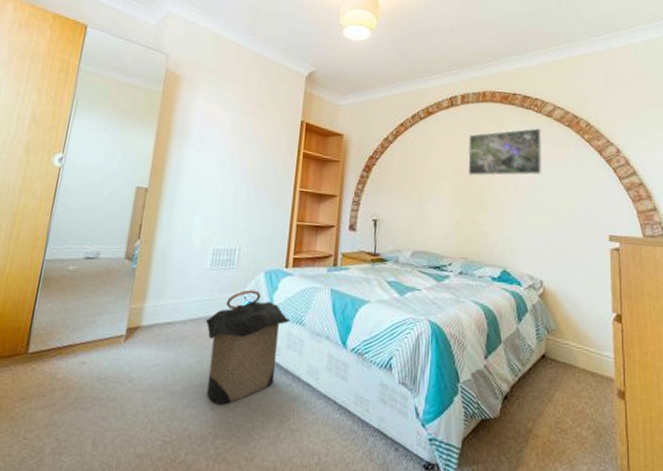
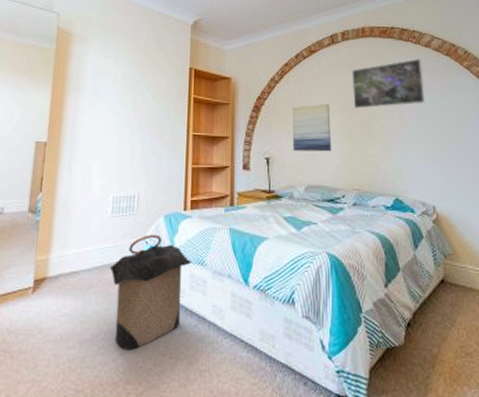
wall art: none [402,168,443,218] -> present [292,104,332,152]

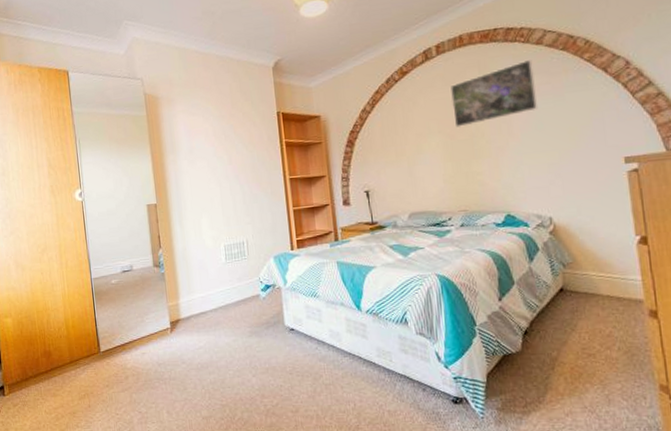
laundry hamper: present [109,234,191,350] -> none [232,274,305,372]
wall art: present [292,104,332,152] -> none [388,127,434,181]

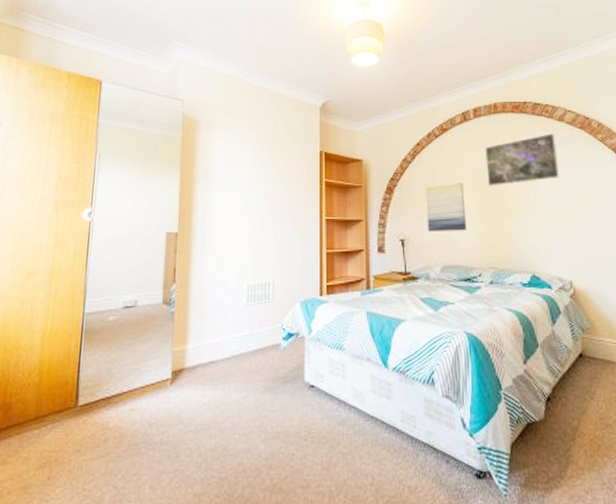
wall art: none [388,127,434,181] -> present [426,183,467,231]

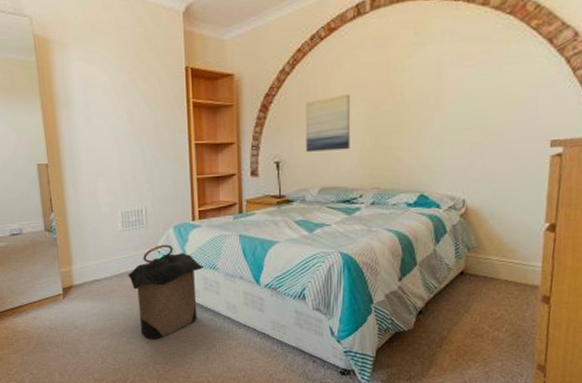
laundry hamper: none [247,321,329,437] -> present [127,244,203,340]
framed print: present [485,132,561,186] -> none [379,22,475,97]

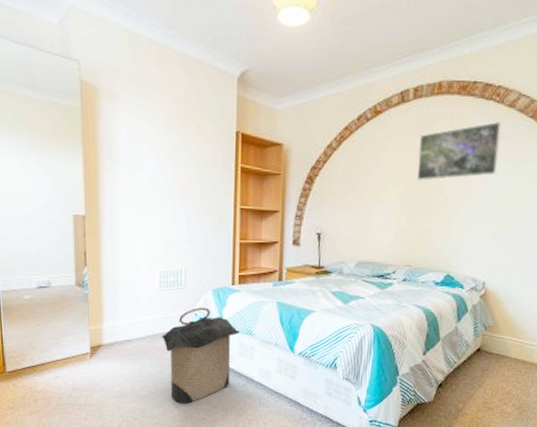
wall art: present [305,94,351,152] -> none [346,174,390,227]
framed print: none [379,22,475,97] -> present [416,121,502,181]

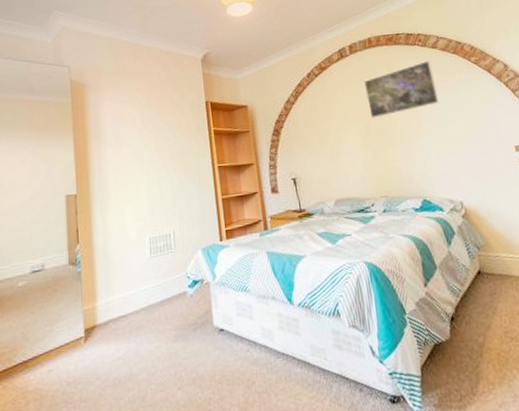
laundry hamper: present [161,307,240,404] -> none [156,268,235,384]

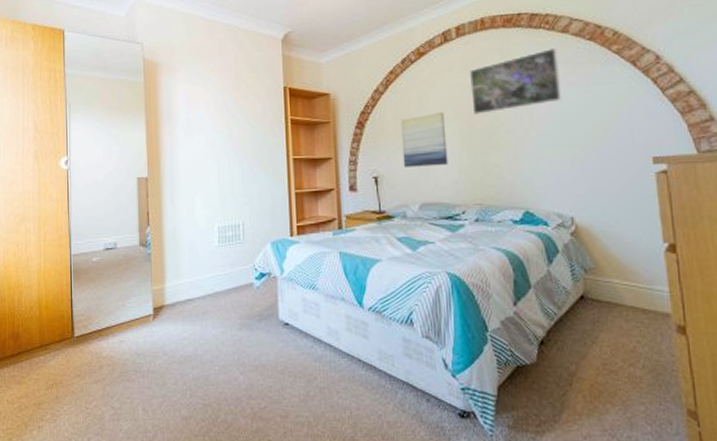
wall art: none [311,117,355,168] -> present [401,112,448,167]

